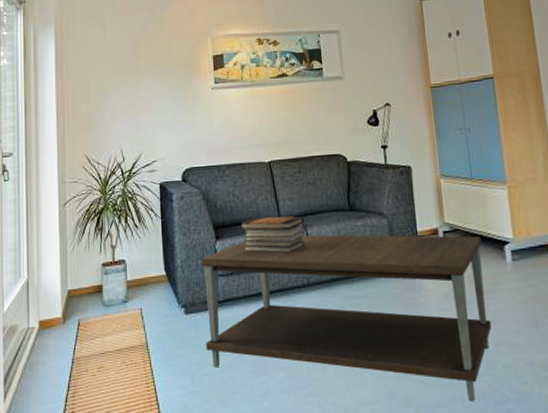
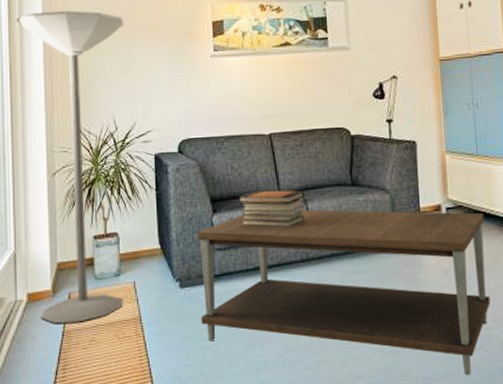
floor lamp: none [31,49,131,350] -> present [16,10,125,323]

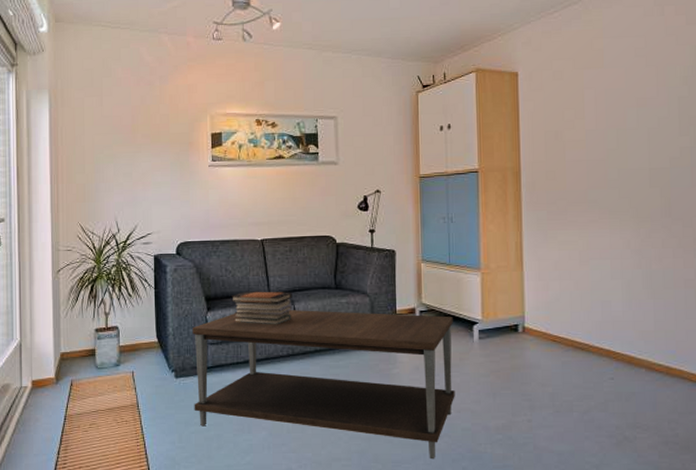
floor lamp: present [16,10,125,323] -> none [24,117,128,408]

